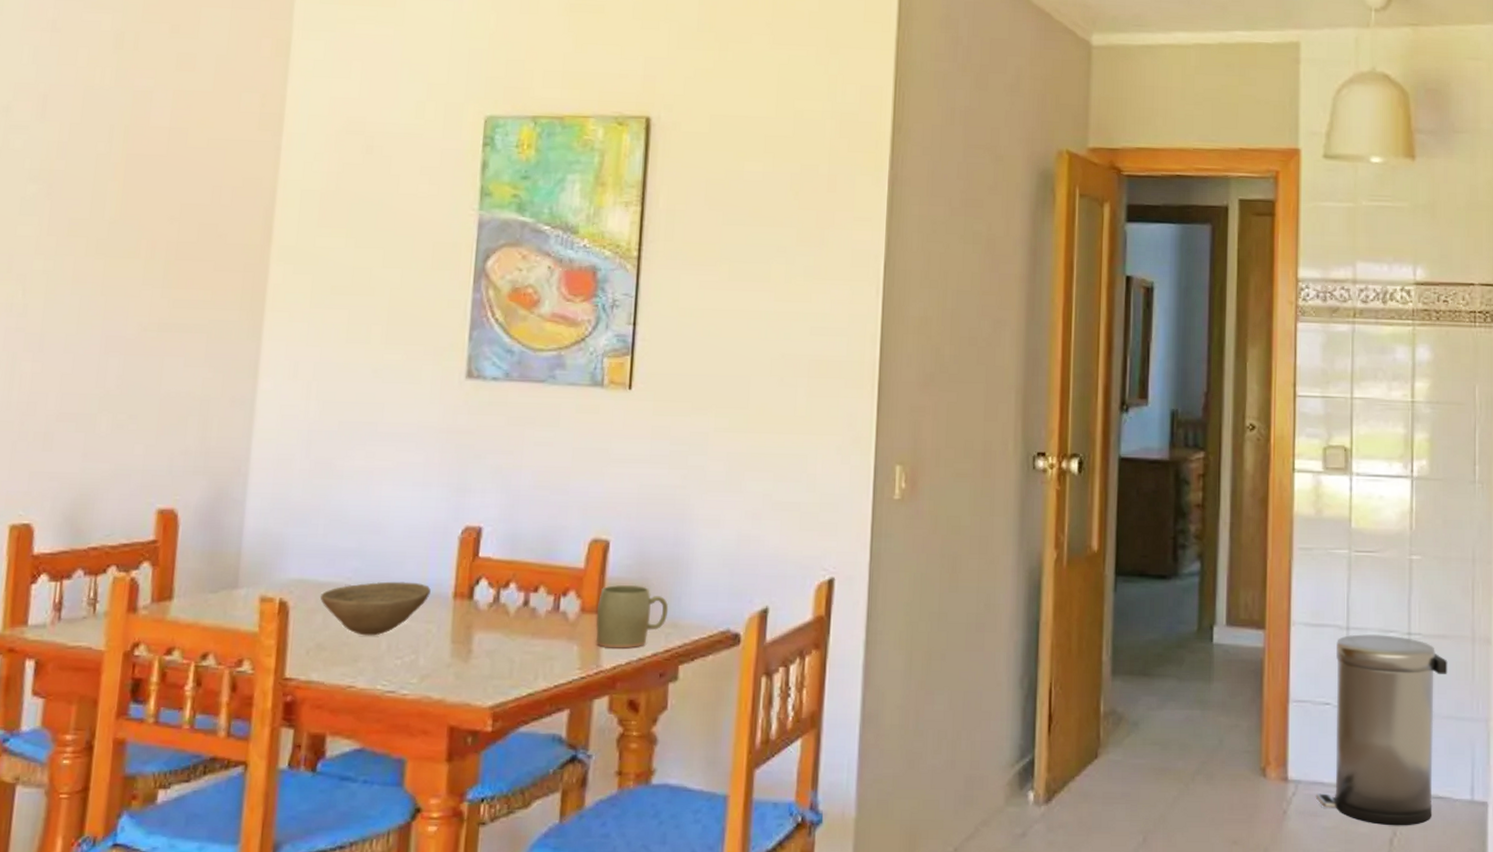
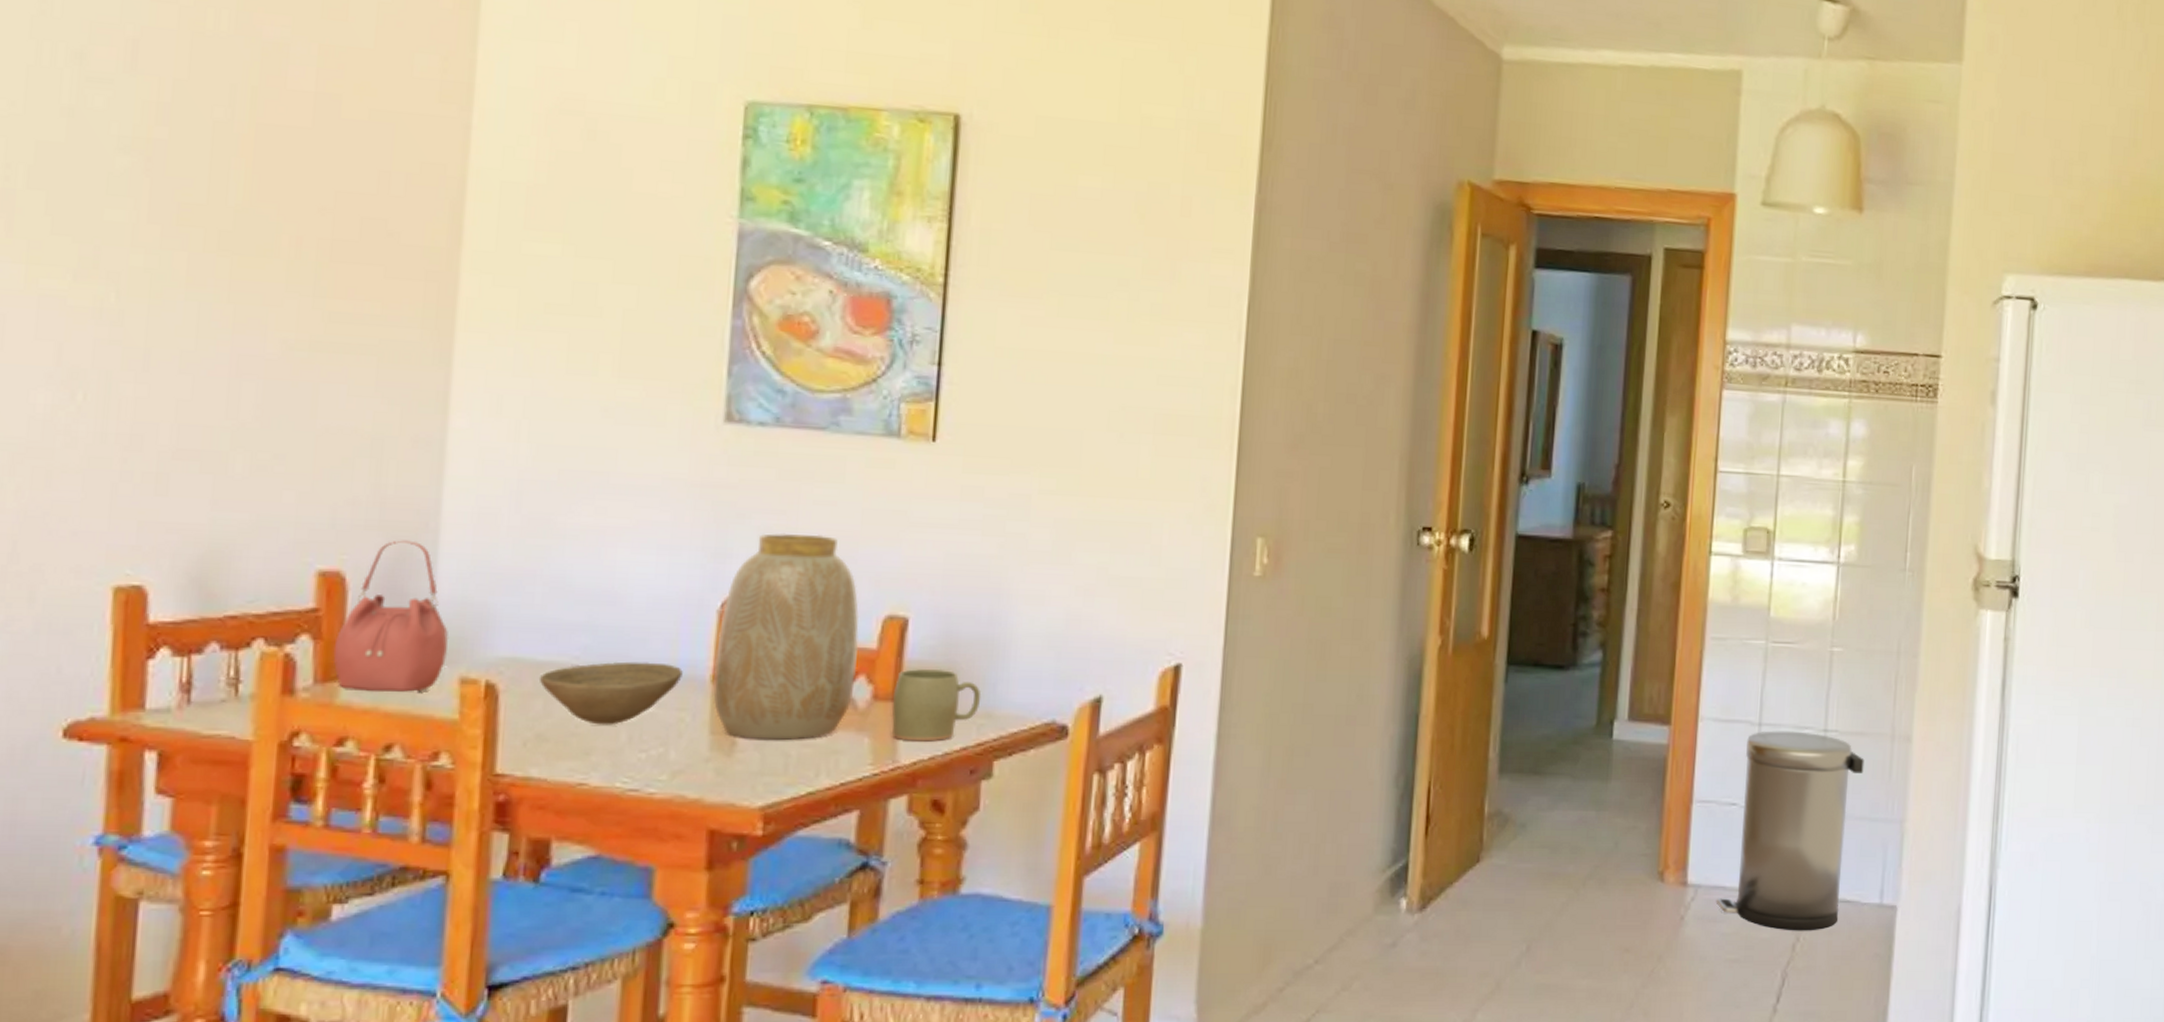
handbag: none [166,483,253,610] -> present [333,540,449,693]
vase: none [454,470,571,648] -> present [713,533,860,740]

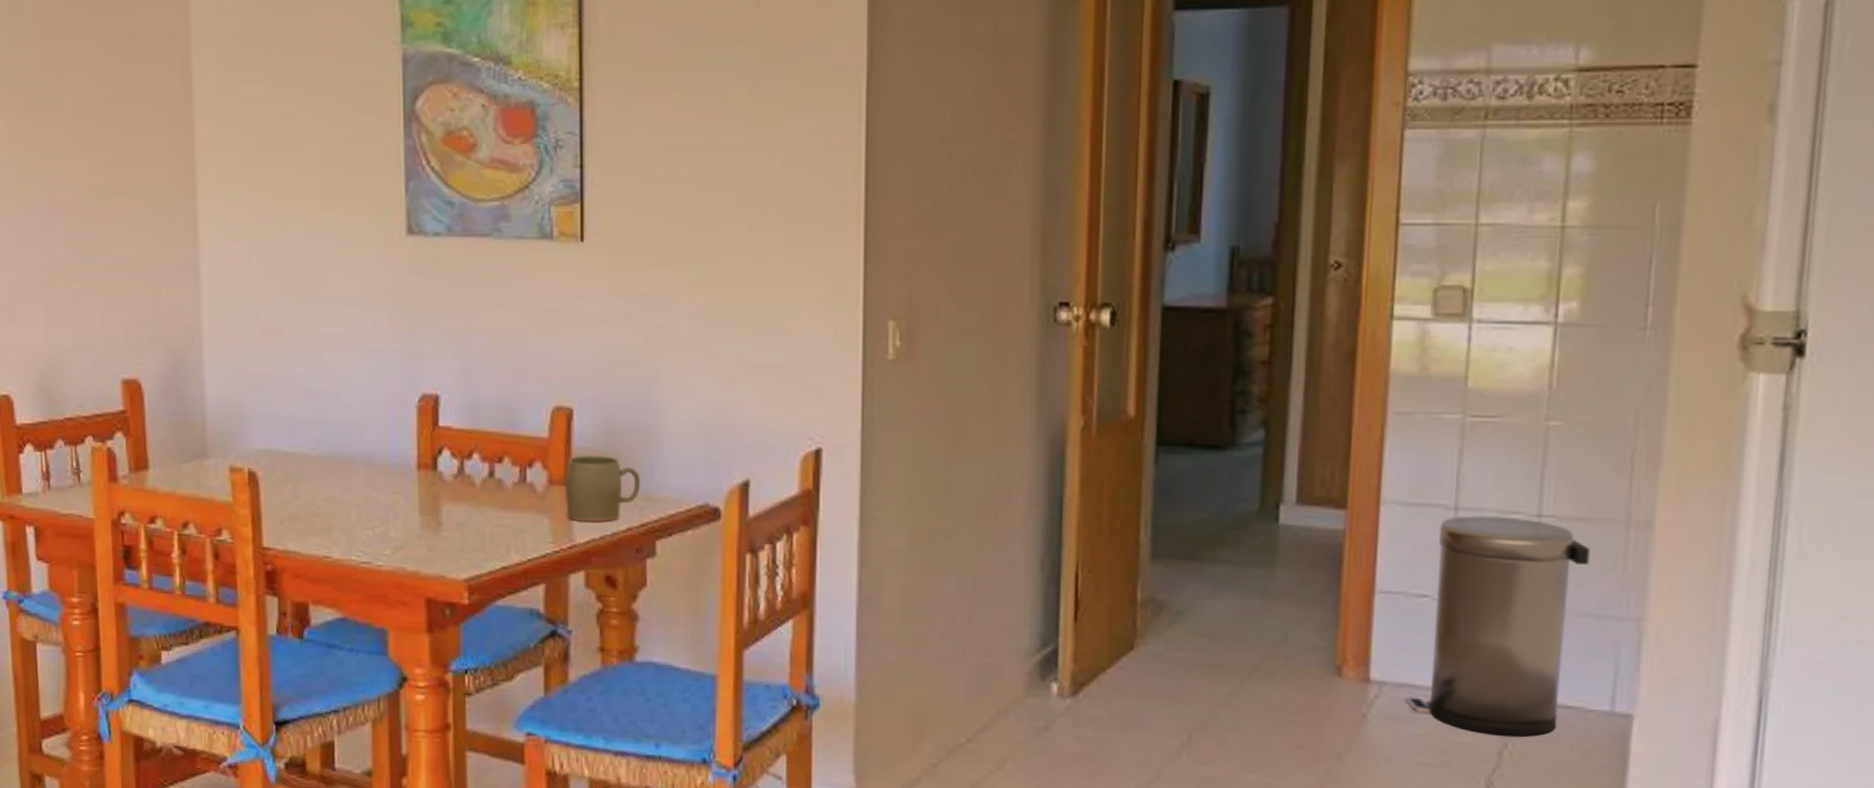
handbag: present [333,540,449,693] -> none [139,351,219,480]
bowl: present [538,661,683,725] -> none [286,451,394,507]
vase: present [713,533,860,740] -> none [418,333,534,520]

